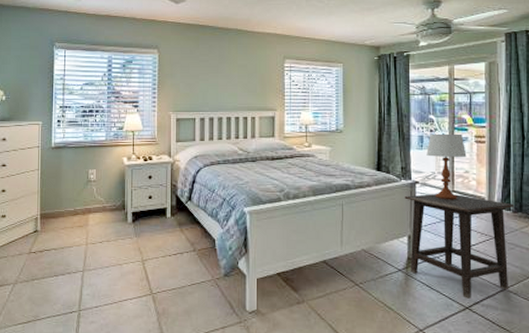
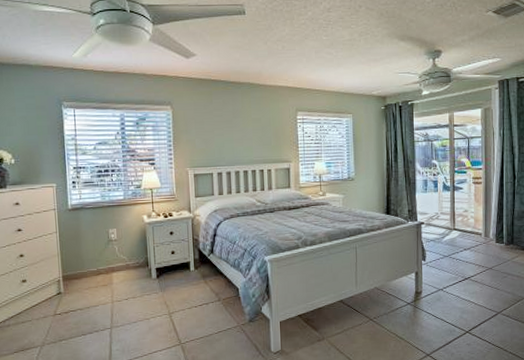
side table: present [404,194,515,299] -> none [411,232,507,324]
table lamp: present [426,133,467,200] -> none [430,176,466,238]

